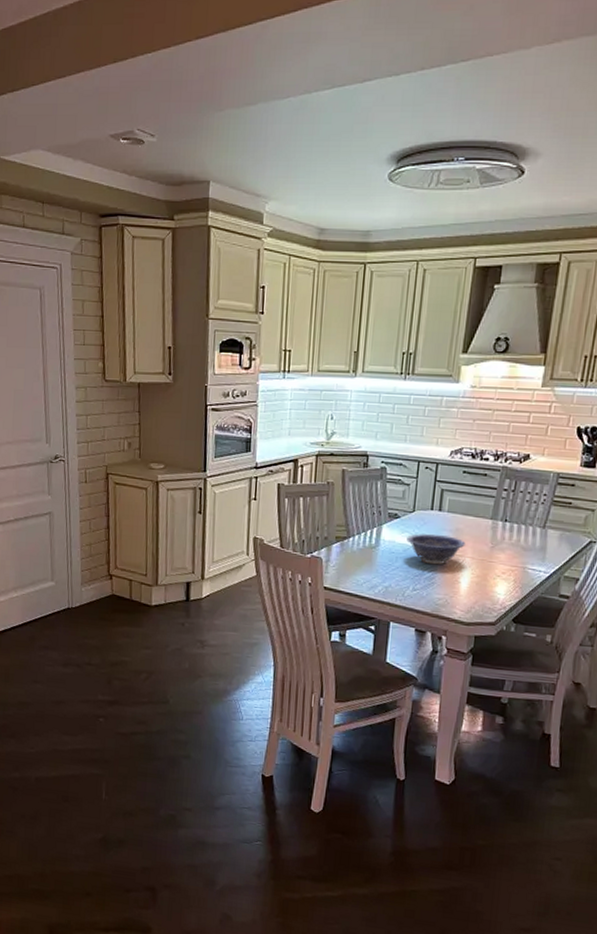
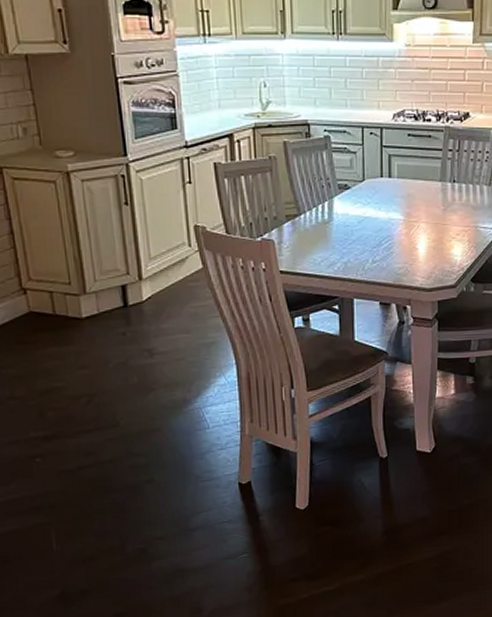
decorative bowl: present [407,533,466,565] -> none [360,201,419,234]

